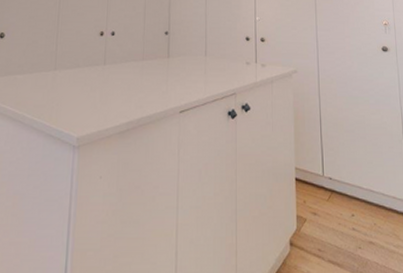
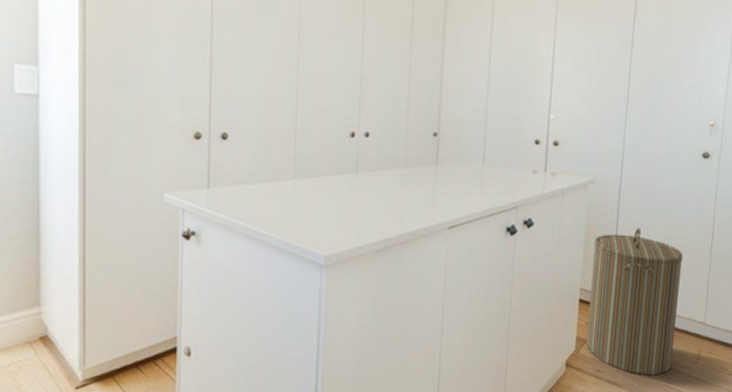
laundry hamper: none [302,111,387,256] -> present [585,227,684,376]

